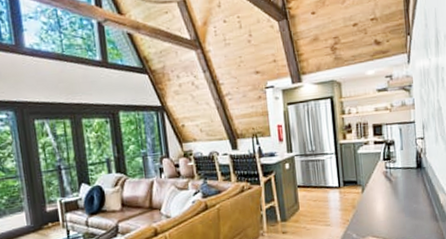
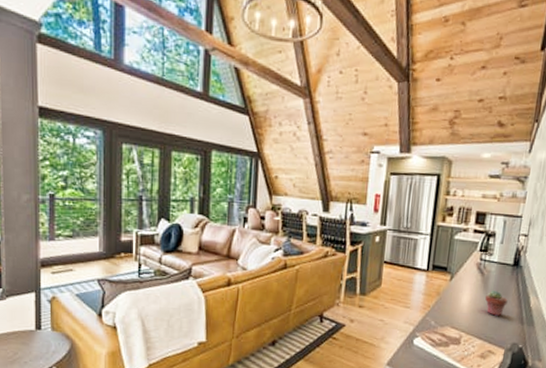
potted succulent: none [398,194,419,219] -> present [485,291,508,316]

